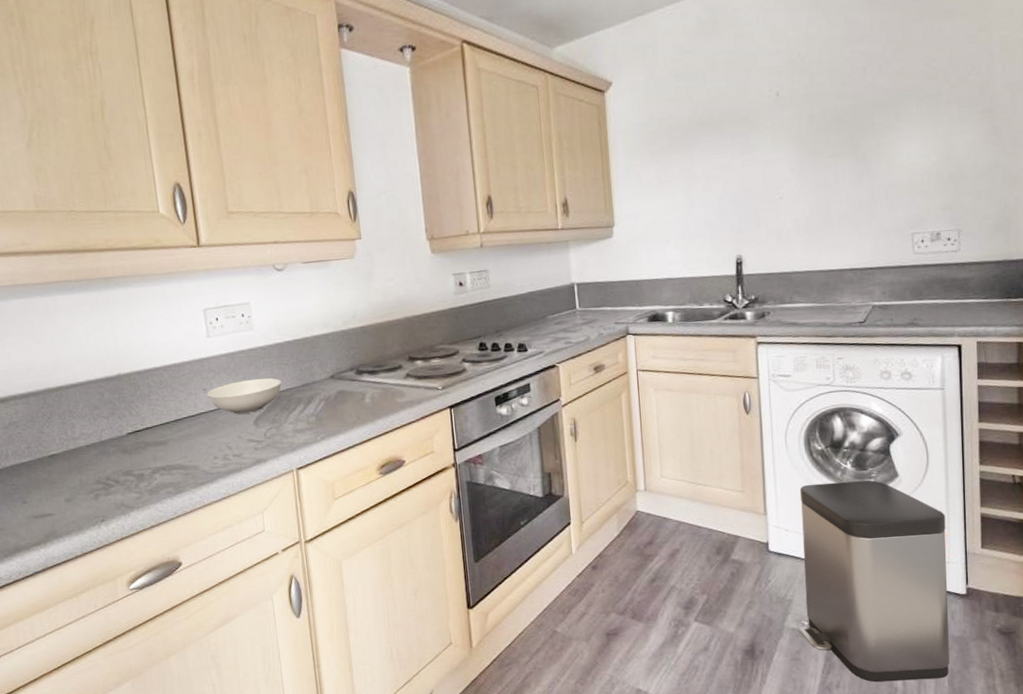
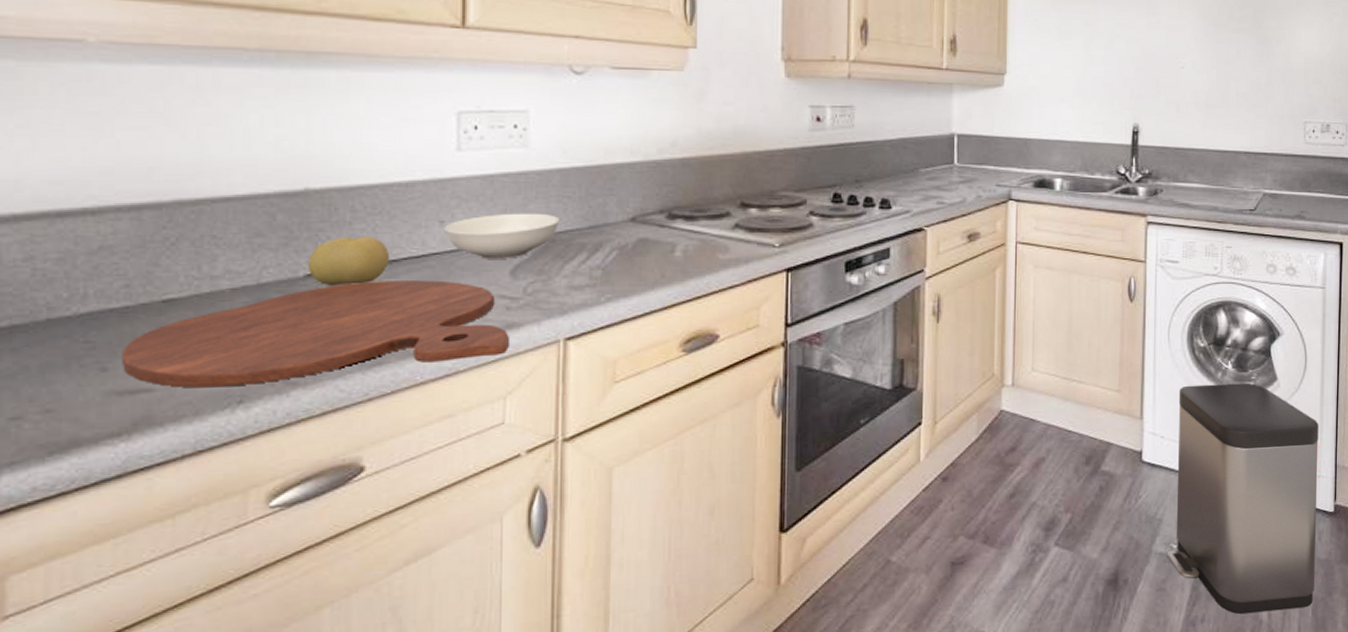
cutting board: none [32,431,261,512] -> present [121,280,511,388]
fruit: none [127,403,176,440] -> present [307,236,389,285]

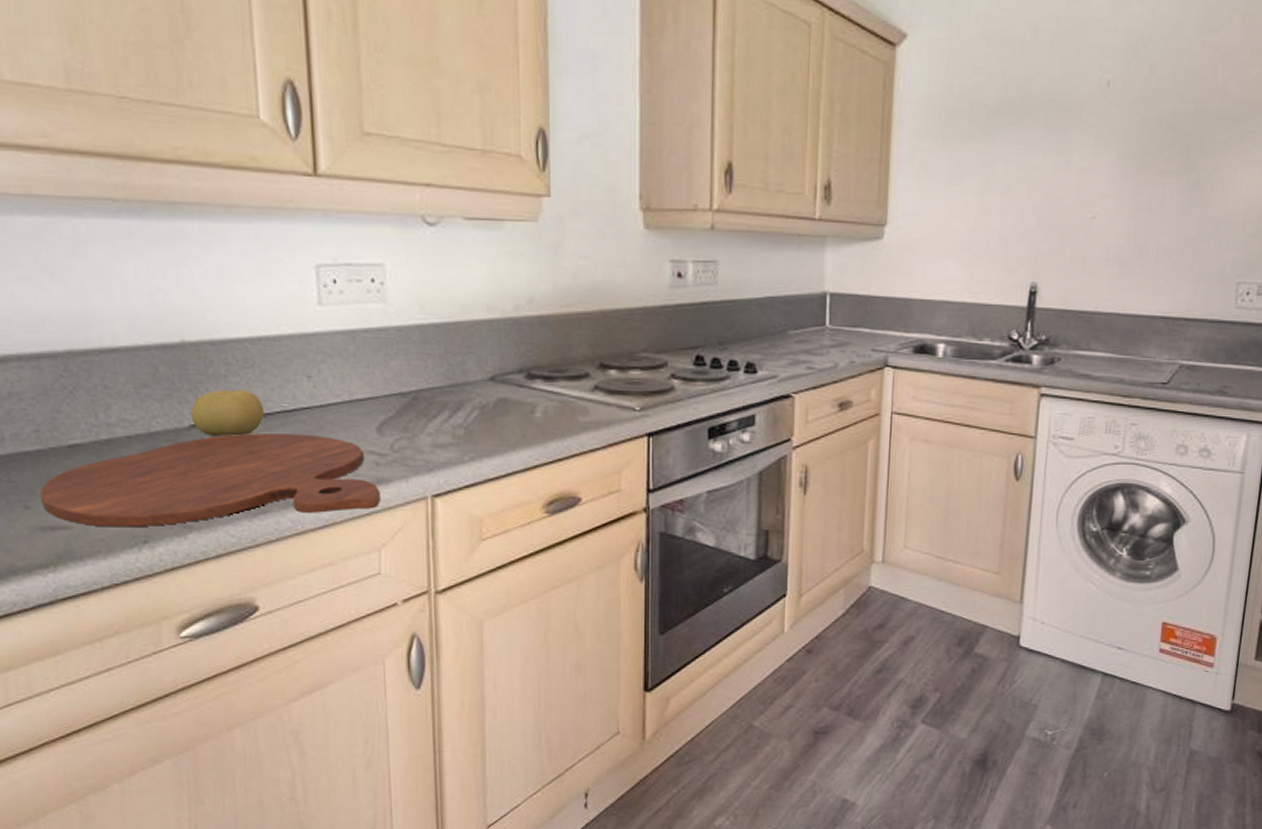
bowl: present [444,213,561,259] -> none [311,369,422,415]
pedal bin: present [1166,383,1319,614] -> none [1040,571,1222,804]

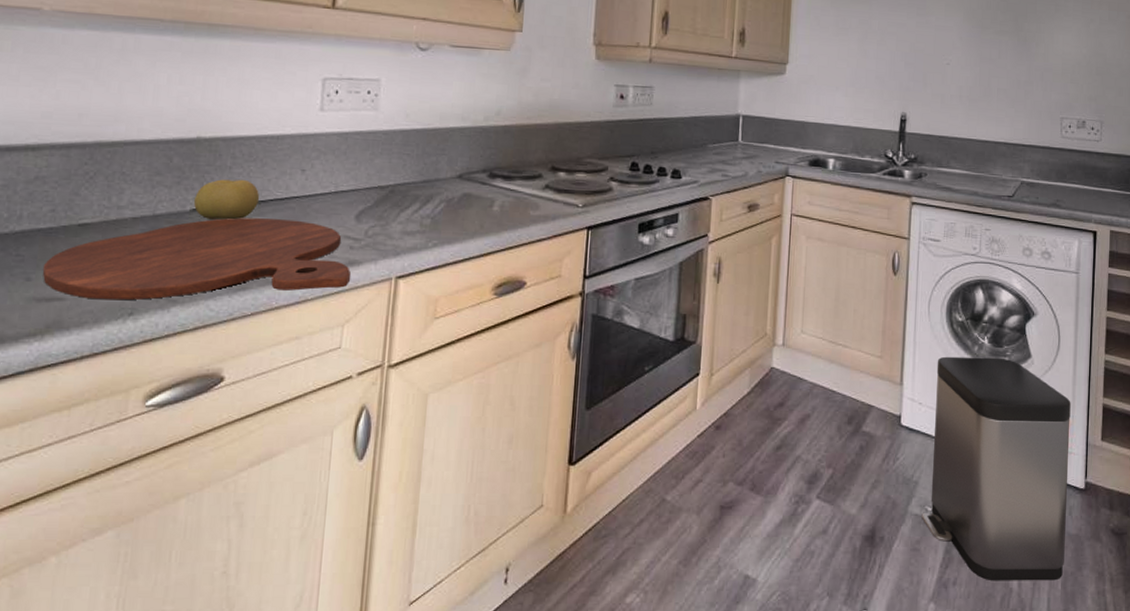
pedal bin: none [1040,571,1222,804] -> present [921,356,1071,581]

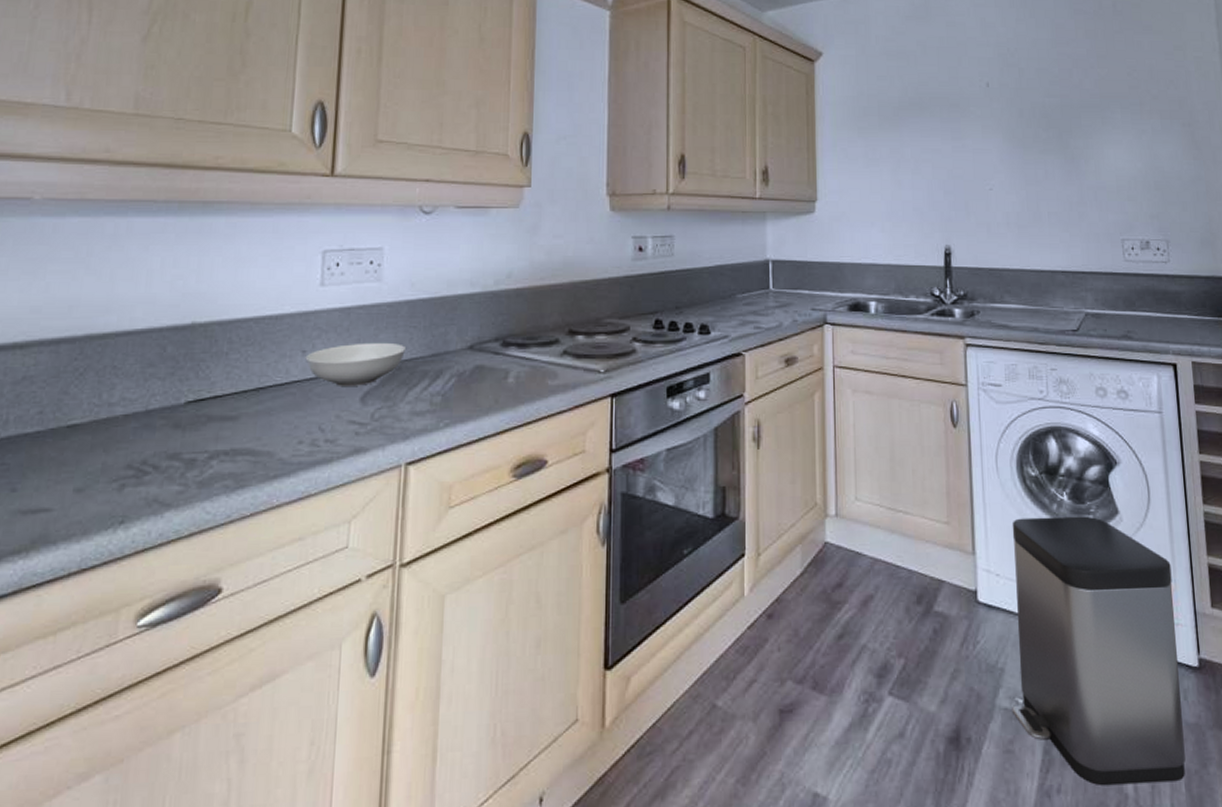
cutting board: present [42,218,352,300] -> none [28,406,358,508]
fruit: present [193,179,259,220] -> none [188,365,258,411]
bowl: none [304,166,400,205] -> present [305,342,407,386]

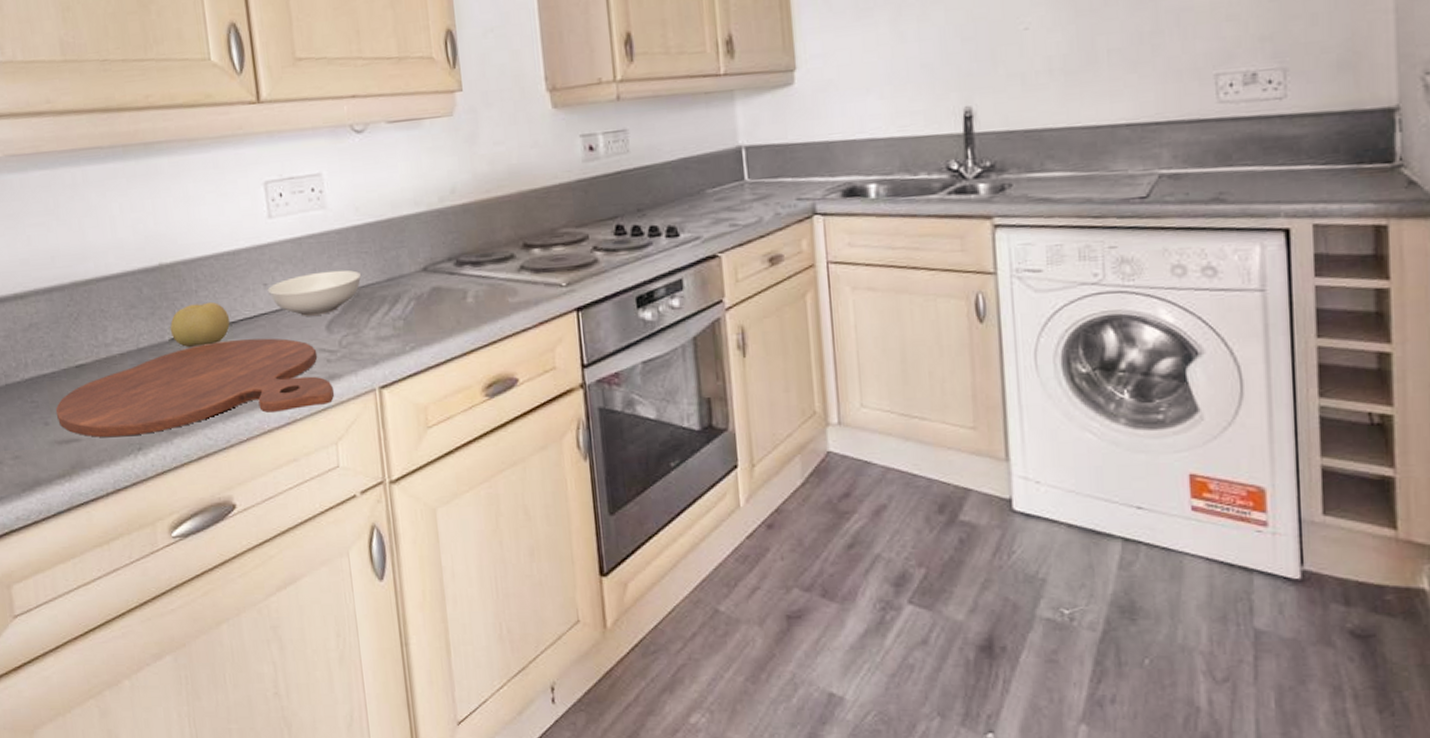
cutting board: none [28,406,358,508] -> present [55,338,335,438]
fruit: none [188,365,258,411] -> present [170,301,230,347]
pedal bin: present [1012,516,1186,786] -> none [1055,415,1277,698]

